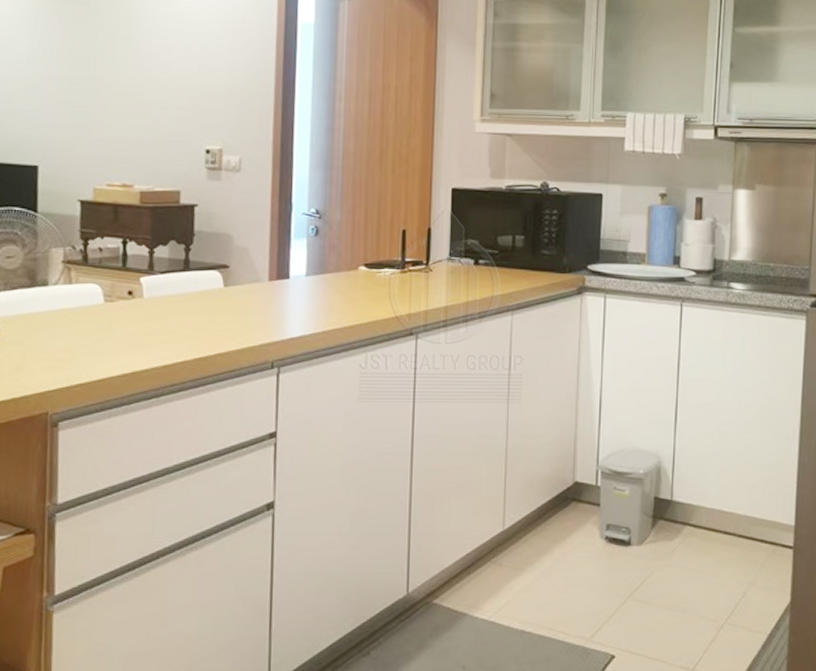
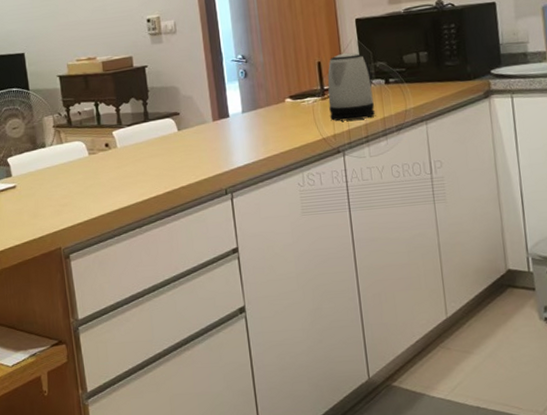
kettle: none [407,225,461,300] -> present [327,52,375,122]

